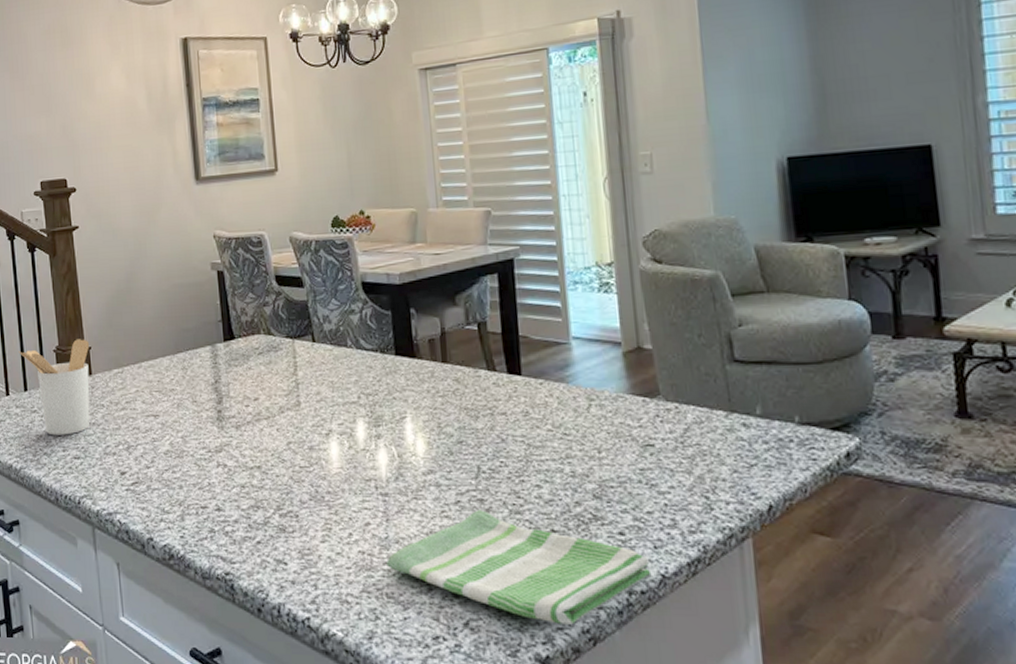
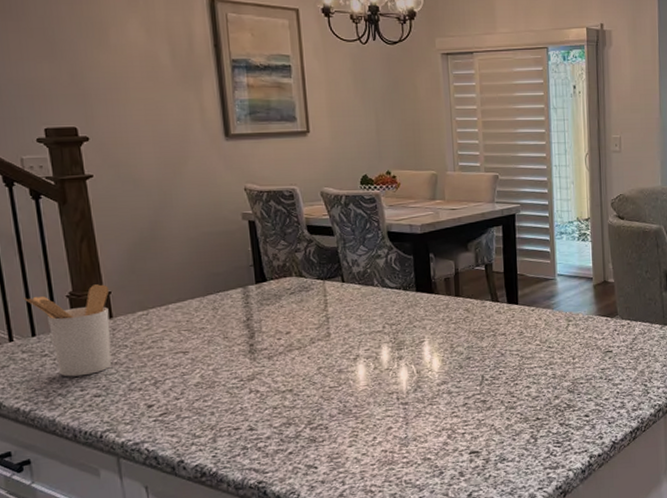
dish towel: present [386,510,652,625] -> none [406,408,606,486]

